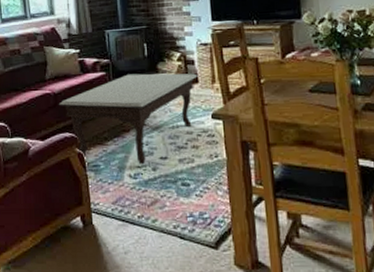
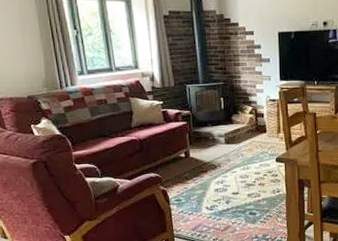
coffee table: present [59,73,198,165] -> none [145,124,266,199]

